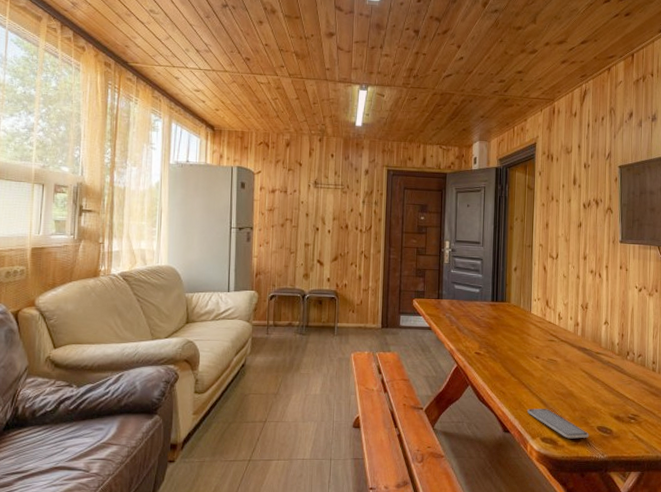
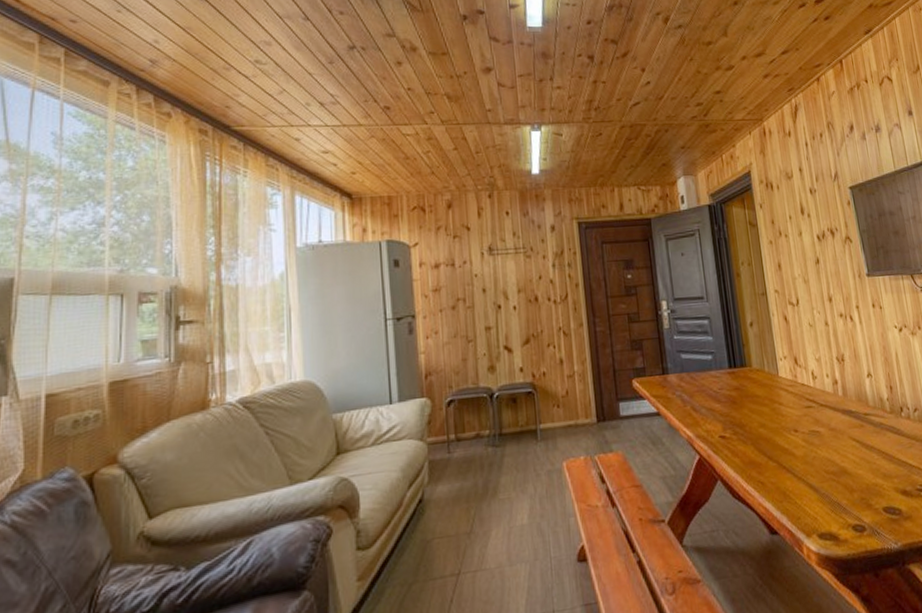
smartphone: present [527,409,589,439] -> none [795,495,875,530]

